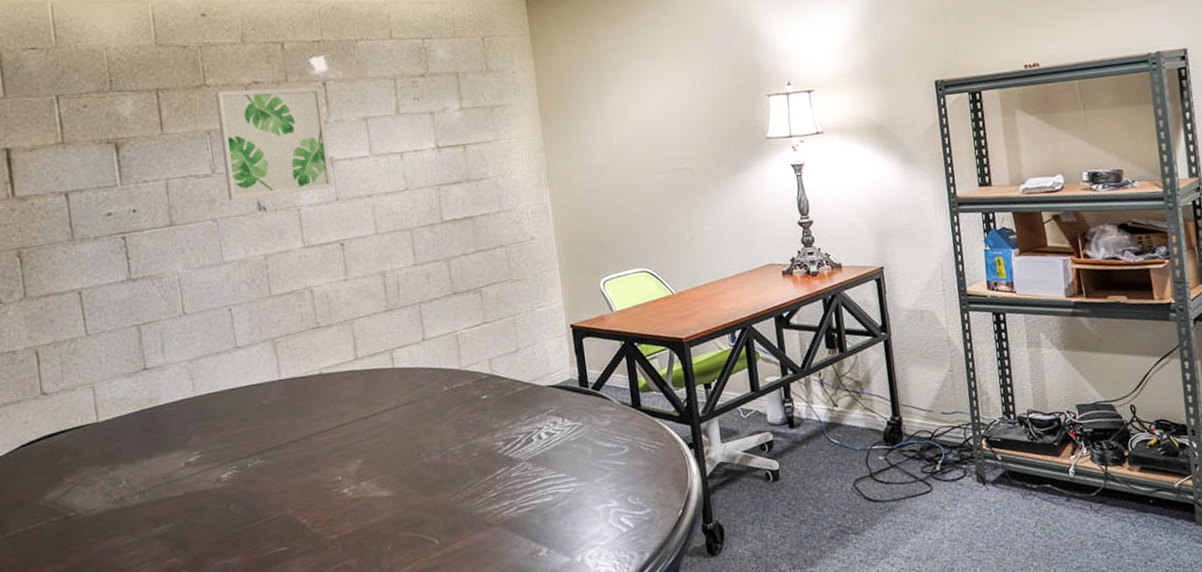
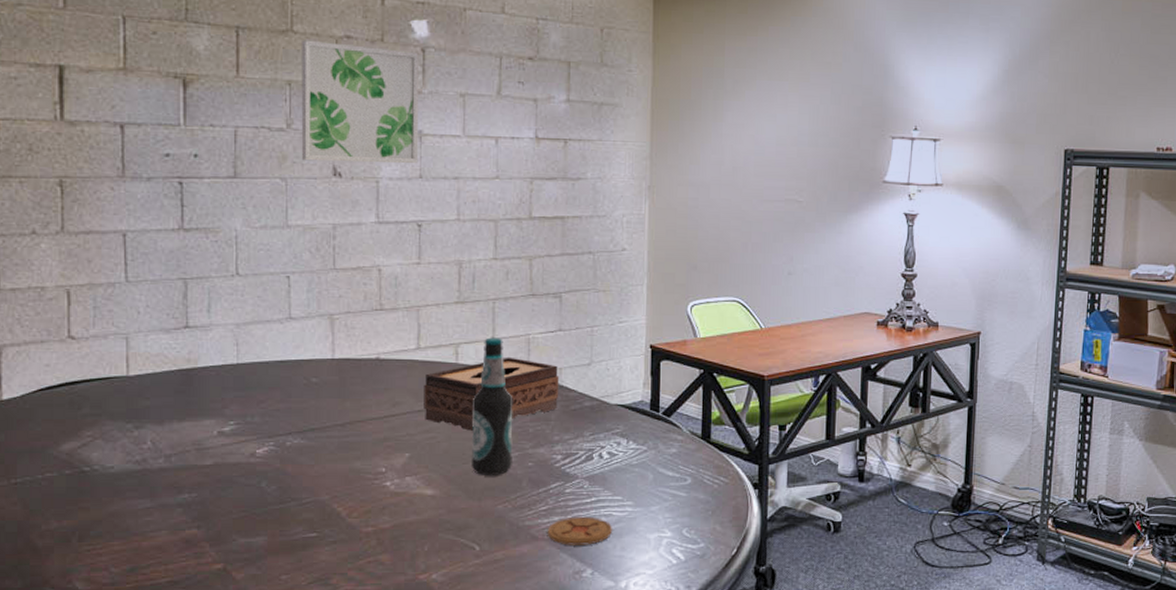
tissue box: none [366,354,493,430] -> present [424,356,560,431]
bottle: none [412,338,458,471] -> present [471,337,513,477]
coaster: none [500,496,561,528] -> present [548,516,612,547]

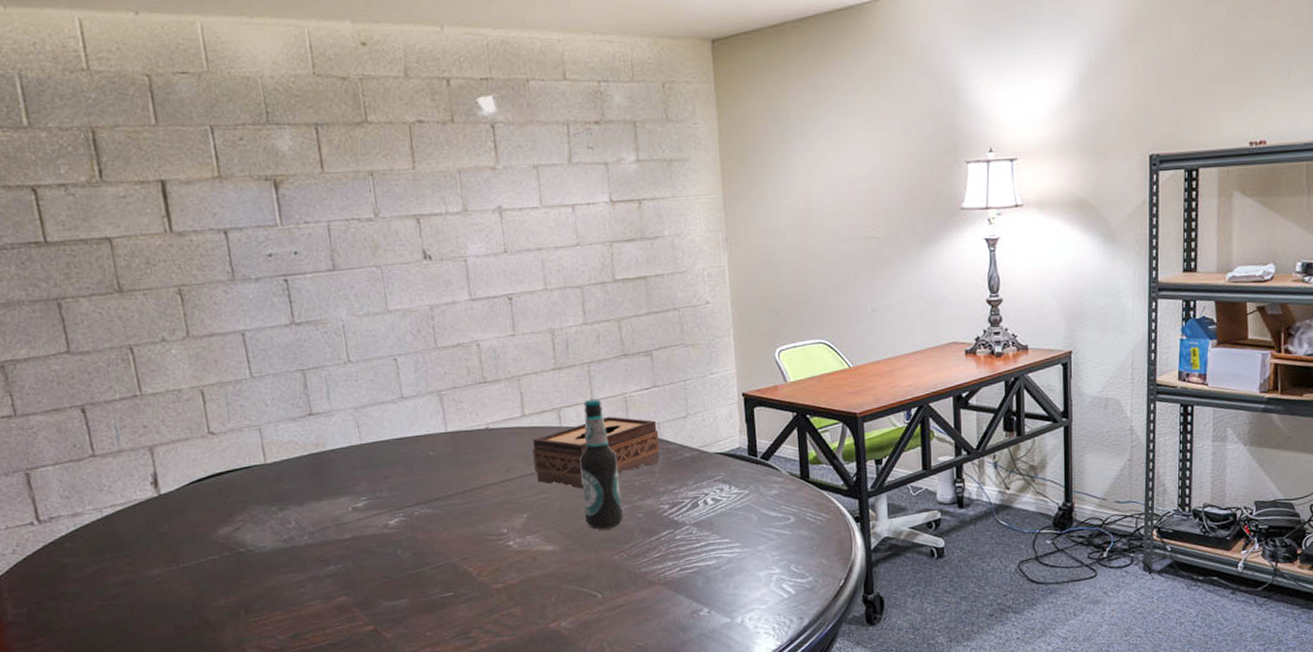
wall art: present [301,40,419,164] -> none [377,128,502,247]
coaster: present [548,516,612,547] -> none [663,559,724,589]

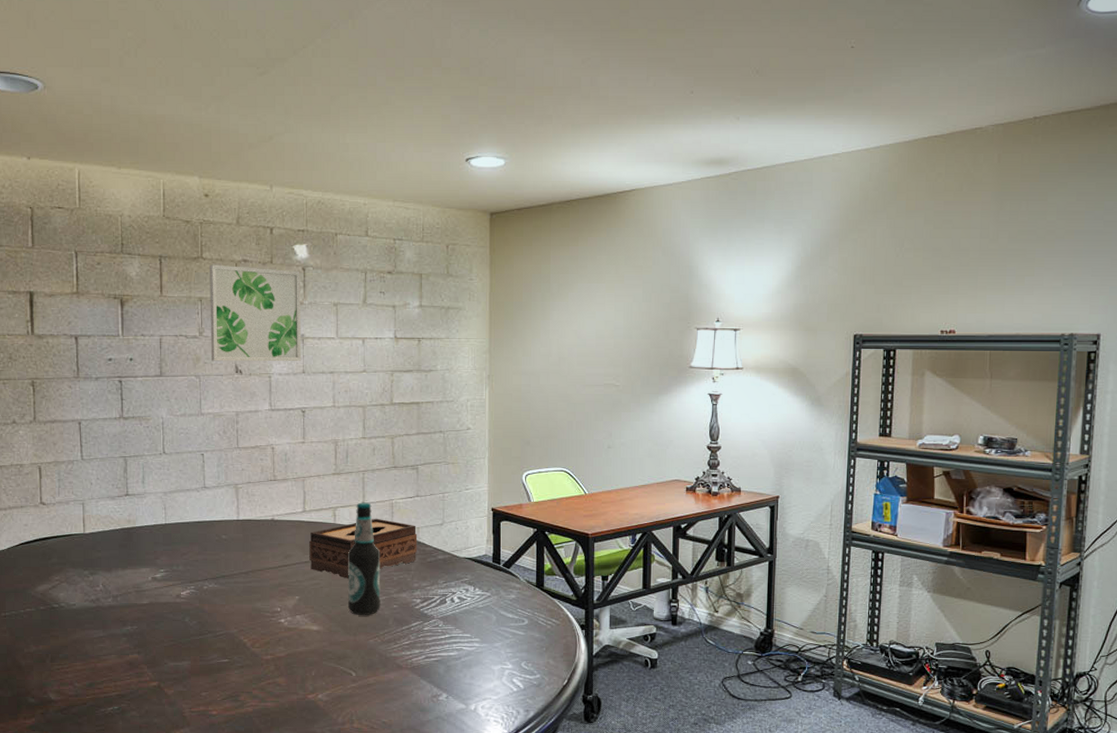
wall art: none [377,128,502,247] -> present [209,264,302,362]

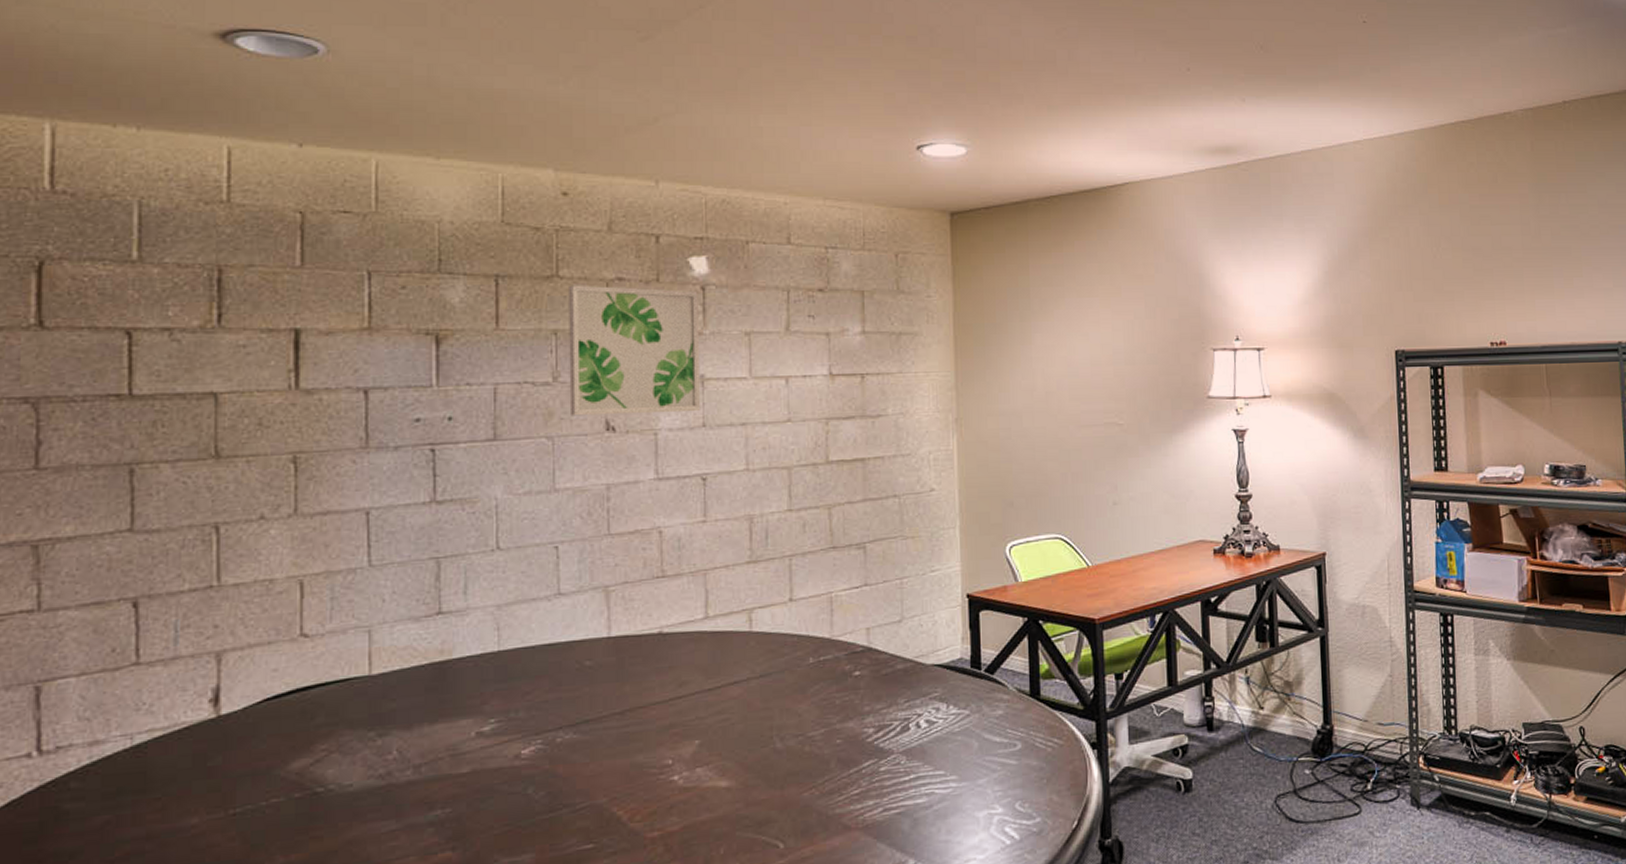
tissue box: present [309,518,418,578] -> none [714,619,868,708]
bottle: present [347,502,381,616] -> none [769,598,818,760]

